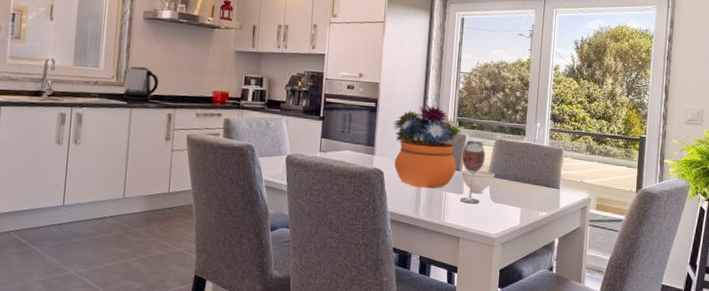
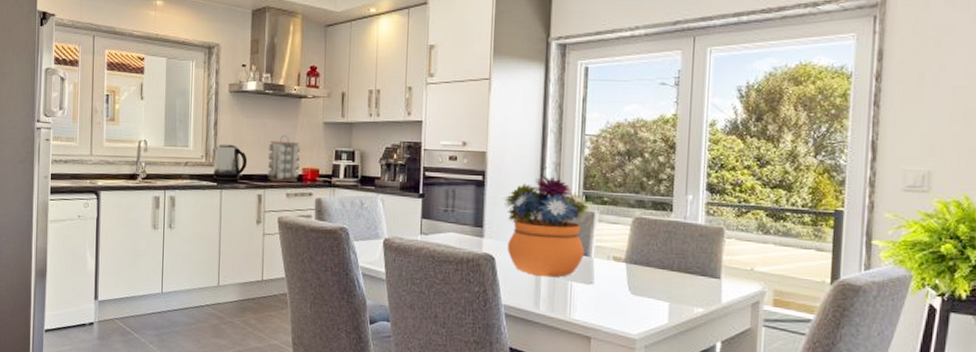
spice rack: none [178,60,211,104] -> present [267,134,300,183]
wineglass: present [461,141,486,204] -> none [590,219,621,297]
bowl: present [461,169,495,194] -> none [590,254,634,285]

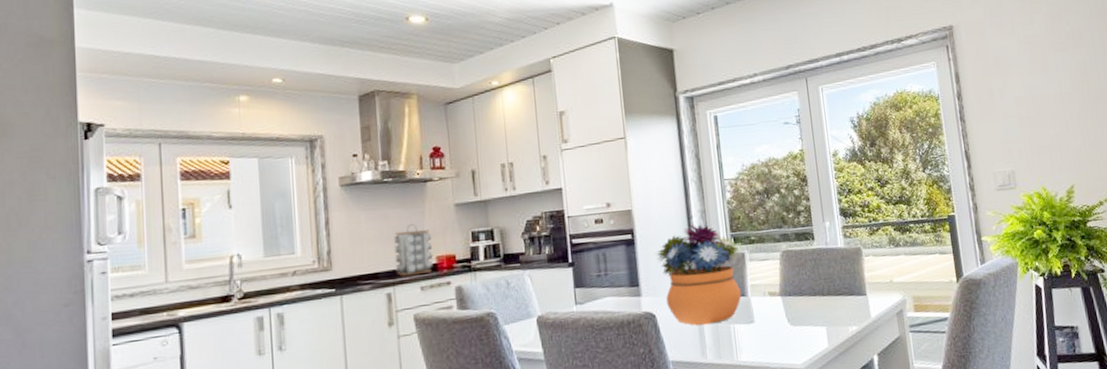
kettle: present [213,144,248,182] -> none [328,242,371,287]

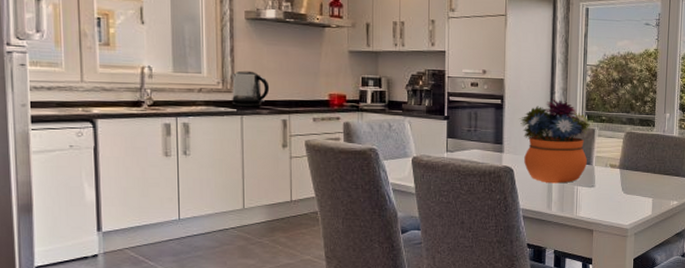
kettle: none [328,242,371,287] -> present [232,70,270,107]
spice rack: present [394,223,433,277] -> none [291,62,325,108]

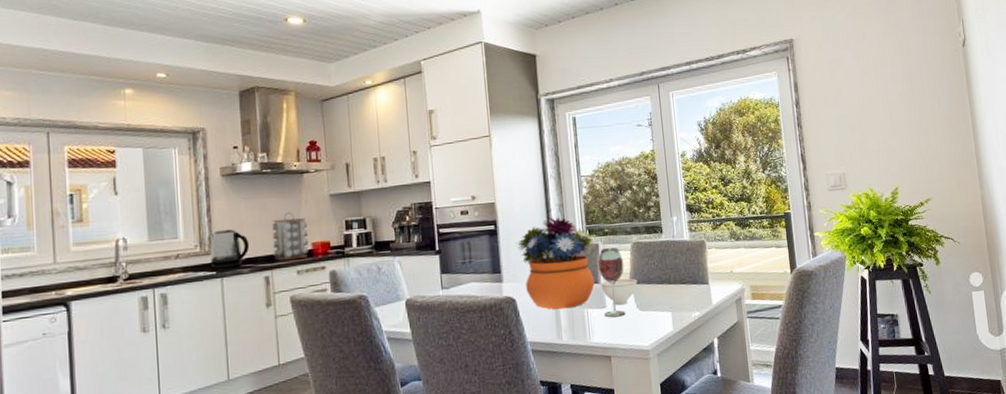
spice rack: none [291,62,325,108] -> present [272,211,309,261]
wineglass: none [592,134,616,197] -> present [597,247,626,317]
bowl: none [592,163,626,187] -> present [601,278,638,305]

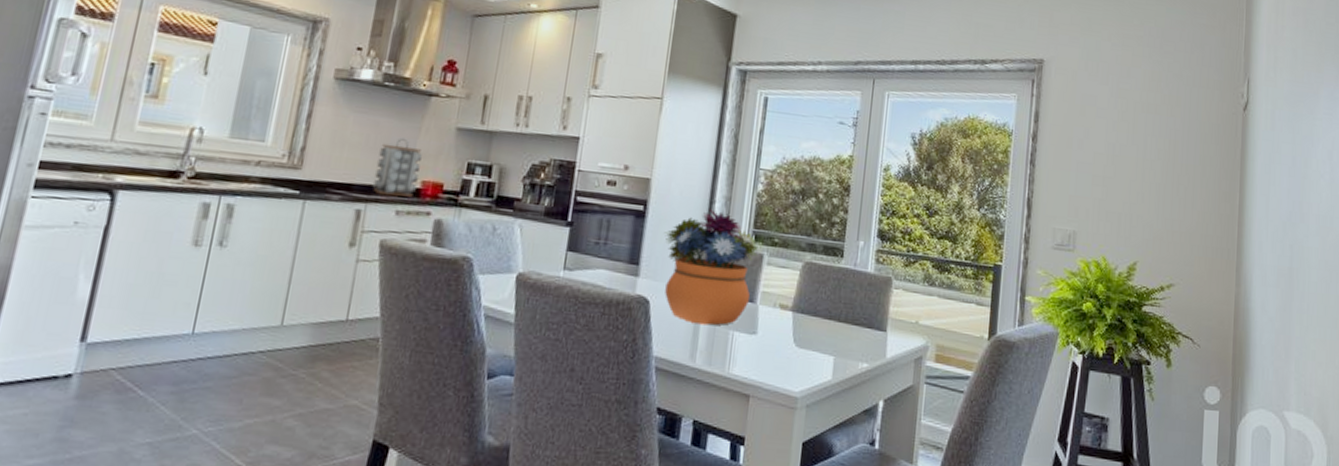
kettle: present [209,229,250,269] -> none [295,142,348,191]
wineglass: present [597,247,626,317] -> none [753,262,790,349]
bowl: present [601,278,638,305] -> none [755,300,801,335]

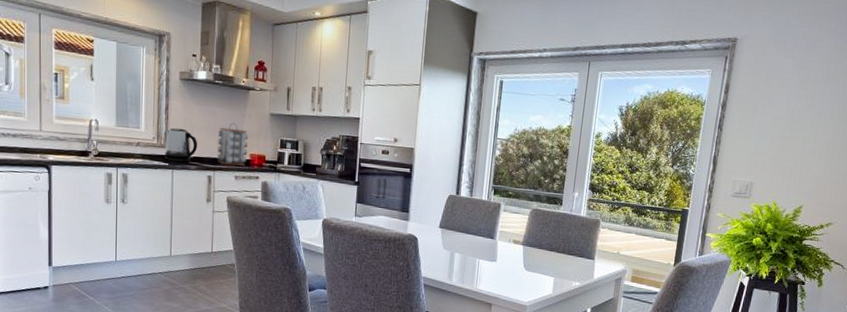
kettle: none [295,142,348,191] -> present [165,127,198,163]
flower arrangement: present [665,208,758,325] -> none [427,170,497,255]

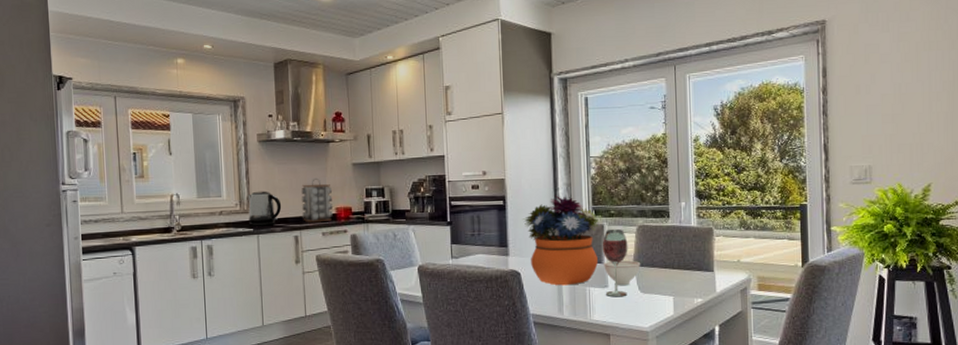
flower arrangement: none [427,170,497,255] -> present [523,195,599,285]
wineglass: none [494,209,521,272] -> present [602,229,628,297]
bowl: none [495,237,530,262] -> present [604,260,641,286]

